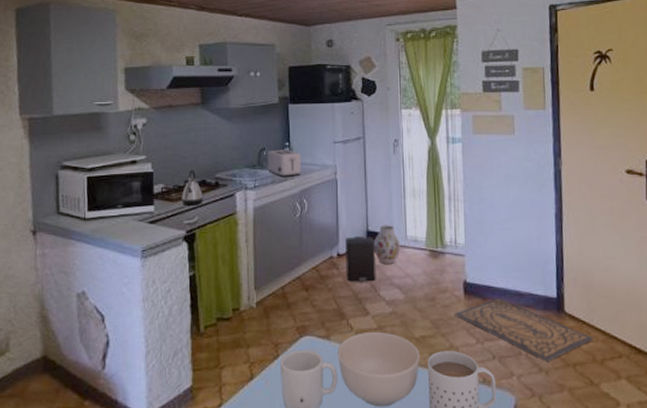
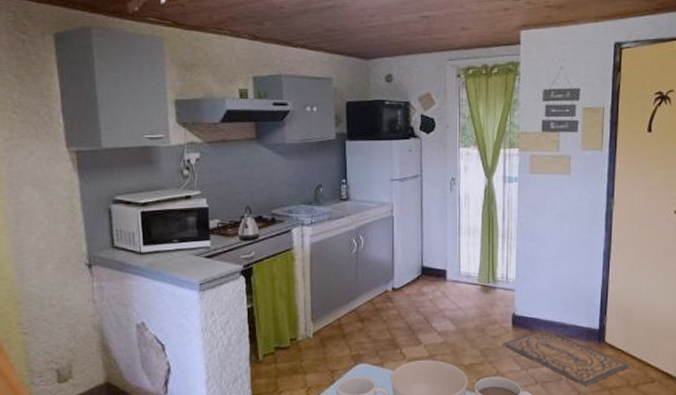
toaster: present [267,150,302,178] -> none [324,186,359,215]
pedal bin: present [345,236,376,282] -> none [400,272,430,314]
vase: present [374,225,401,264] -> none [428,261,454,298]

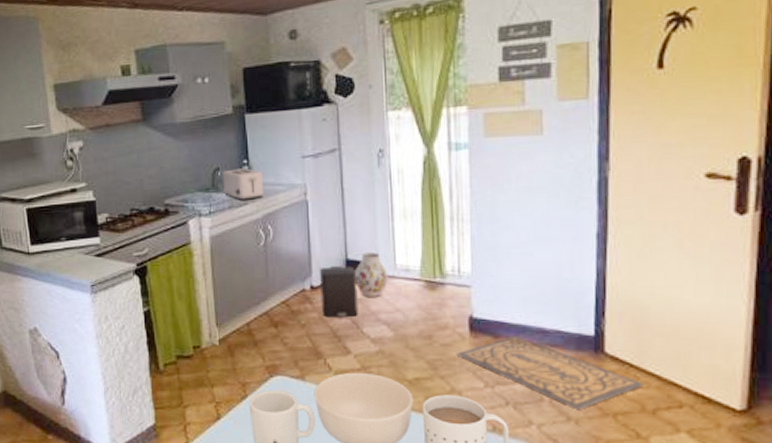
kettle: present [237,205,261,241] -> none [128,196,154,236]
toaster: none [324,186,359,215] -> present [223,168,264,202]
pedal bin: none [400,272,430,314] -> present [320,266,358,318]
vase: none [428,261,454,298] -> present [355,252,389,297]

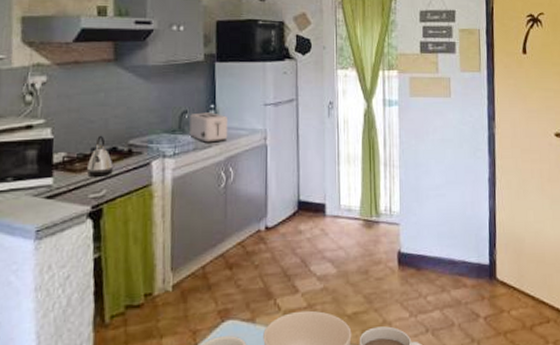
kettle: none [128,196,154,236] -> present [86,135,115,177]
pedal bin: present [320,266,358,318] -> none [274,207,307,257]
vase: present [355,252,389,297] -> none [306,194,334,236]
doormat: present [457,336,645,409] -> none [388,268,524,331]

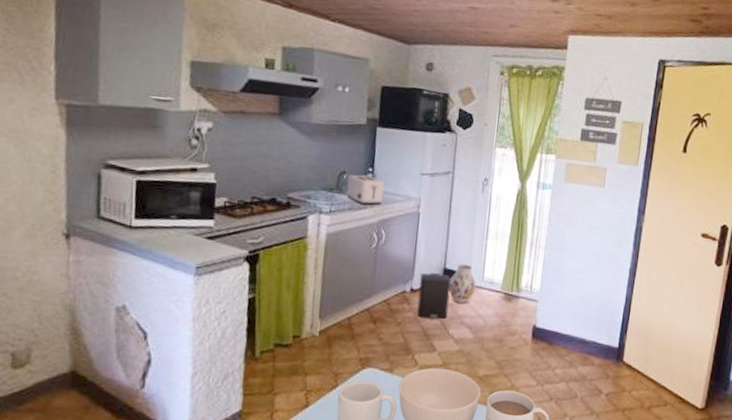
kettle: present [86,135,115,177] -> none [246,185,273,225]
pedal bin: none [274,207,307,257] -> present [417,273,452,319]
vase: none [306,194,334,236] -> present [449,264,477,303]

